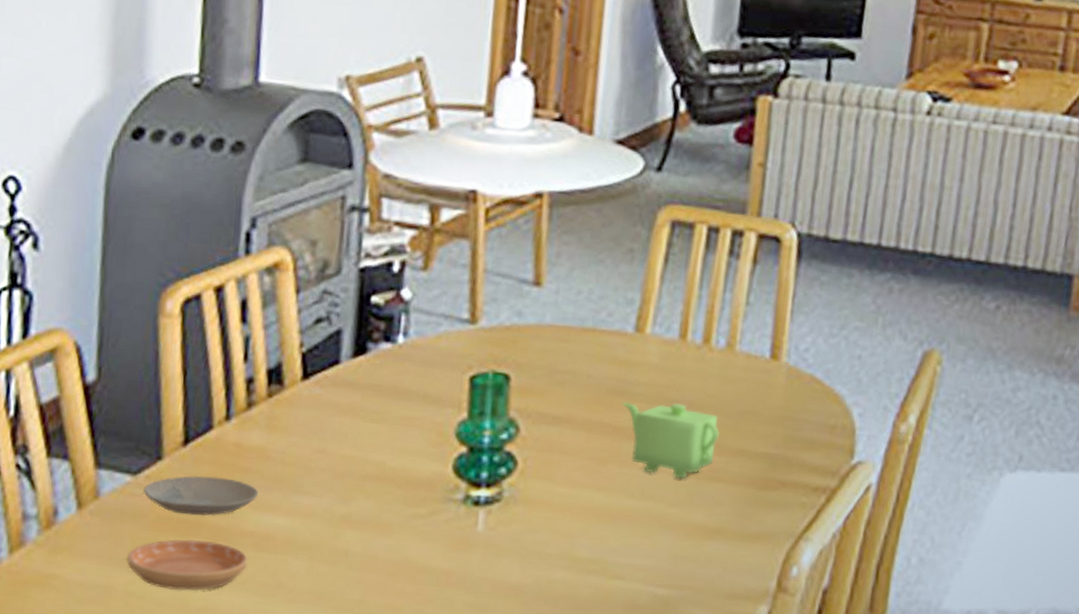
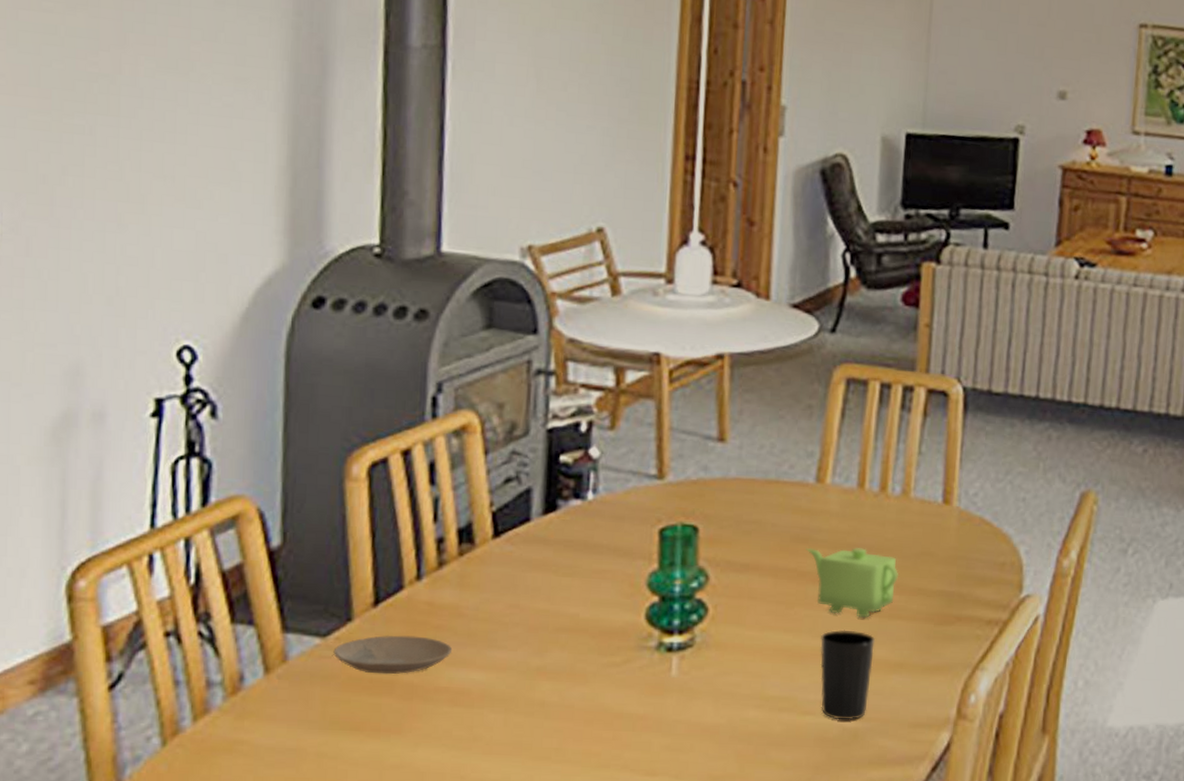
saucer: present [127,539,249,591] -> none [318,697,444,750]
cup: none [631,490,693,588] -> present [820,630,876,721]

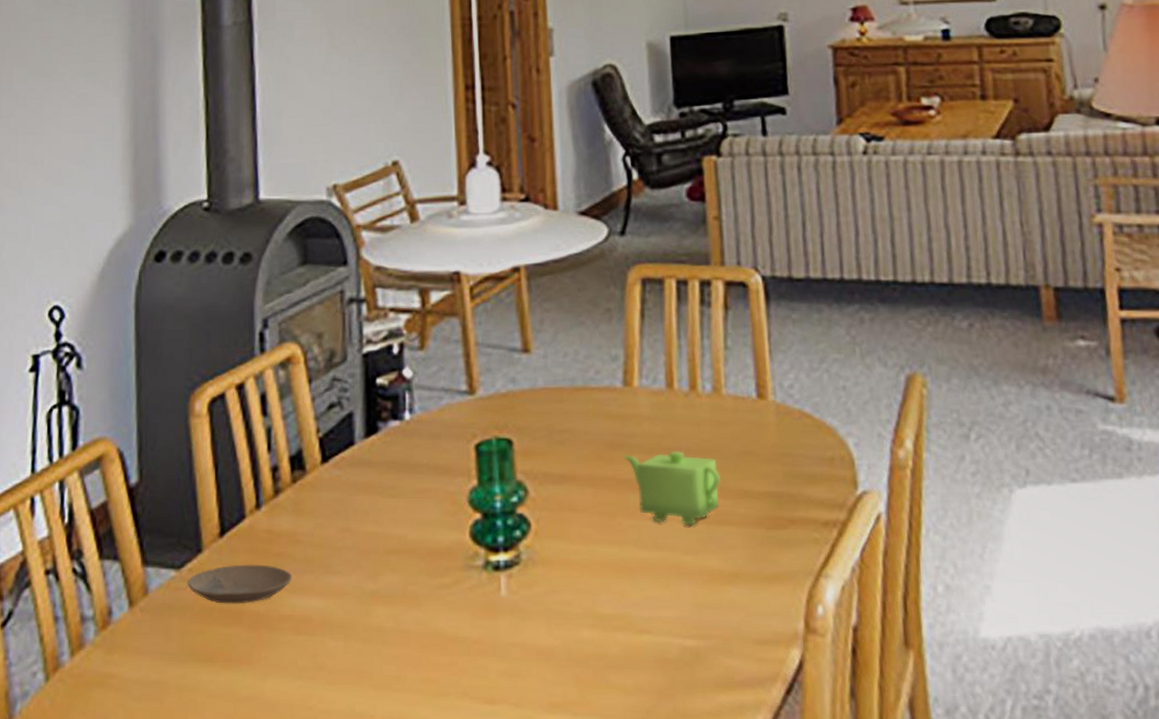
cup: present [820,630,876,721] -> none [648,539,706,639]

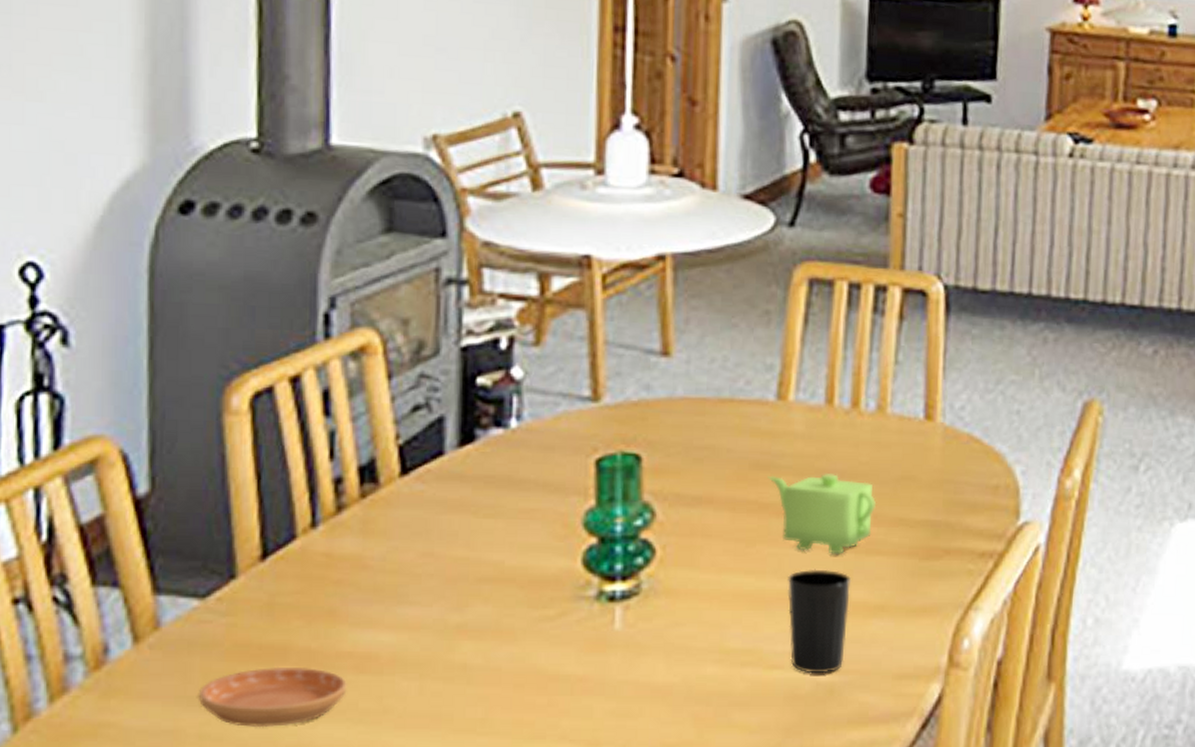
saucer: none [177,627,289,681] -> present [199,666,348,728]
plate: present [187,564,293,604] -> none [214,593,356,639]
cup: none [648,539,706,639] -> present [787,569,852,674]

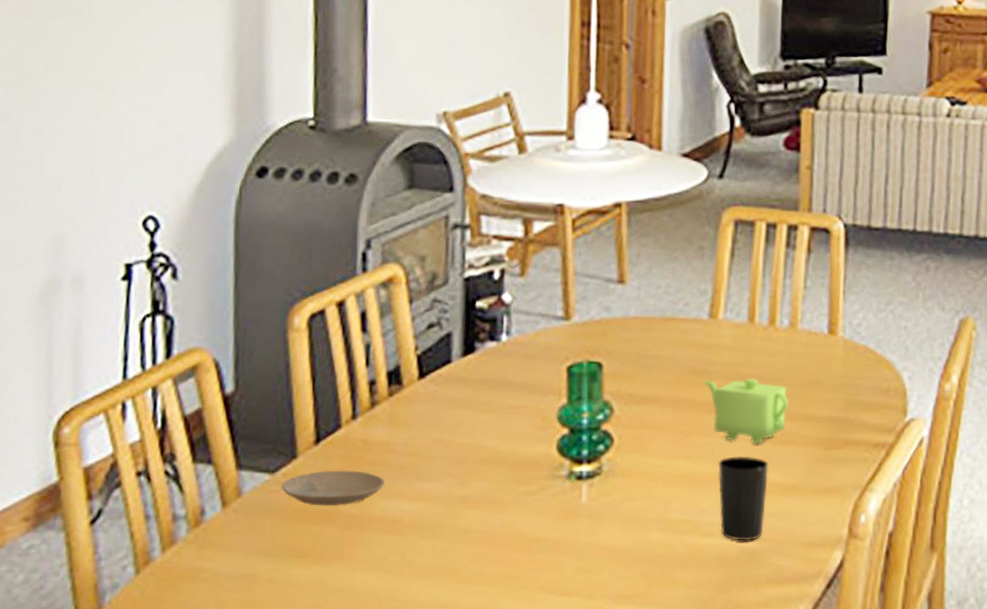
saucer: present [199,666,348,728] -> none [269,527,379,575]
plate: none [214,593,356,639] -> present [281,470,385,506]

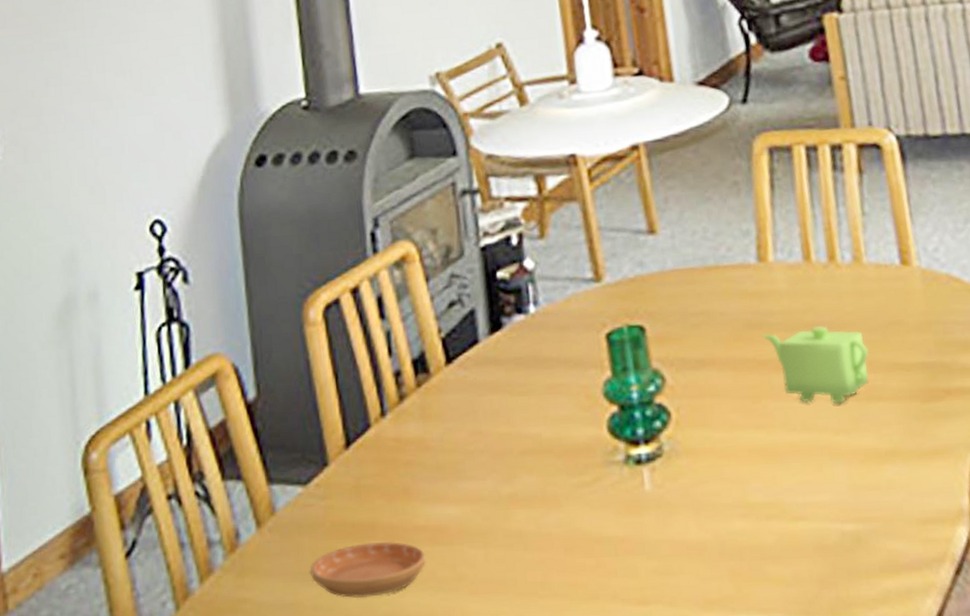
saucer: none [269,527,379,575] -> present [310,542,427,599]
plate: present [281,470,385,506] -> none [315,474,425,518]
cup: present [718,456,770,541] -> none [797,419,865,523]

